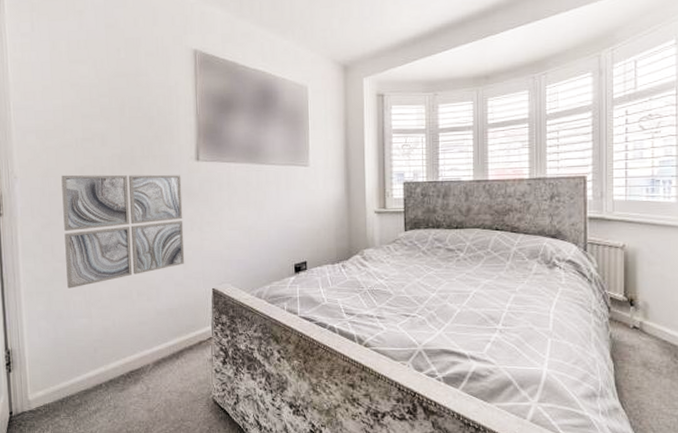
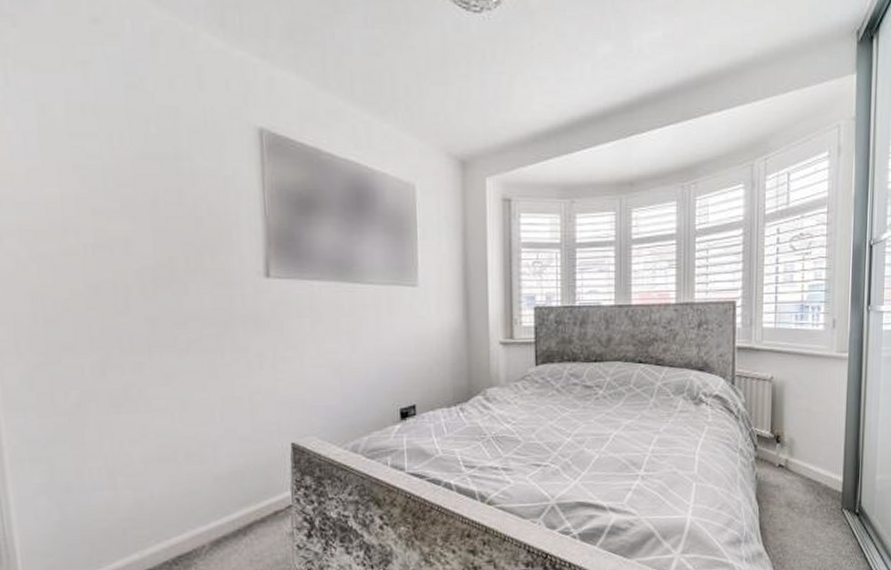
wall art: present [61,174,185,289] -> none [62,294,253,452]

